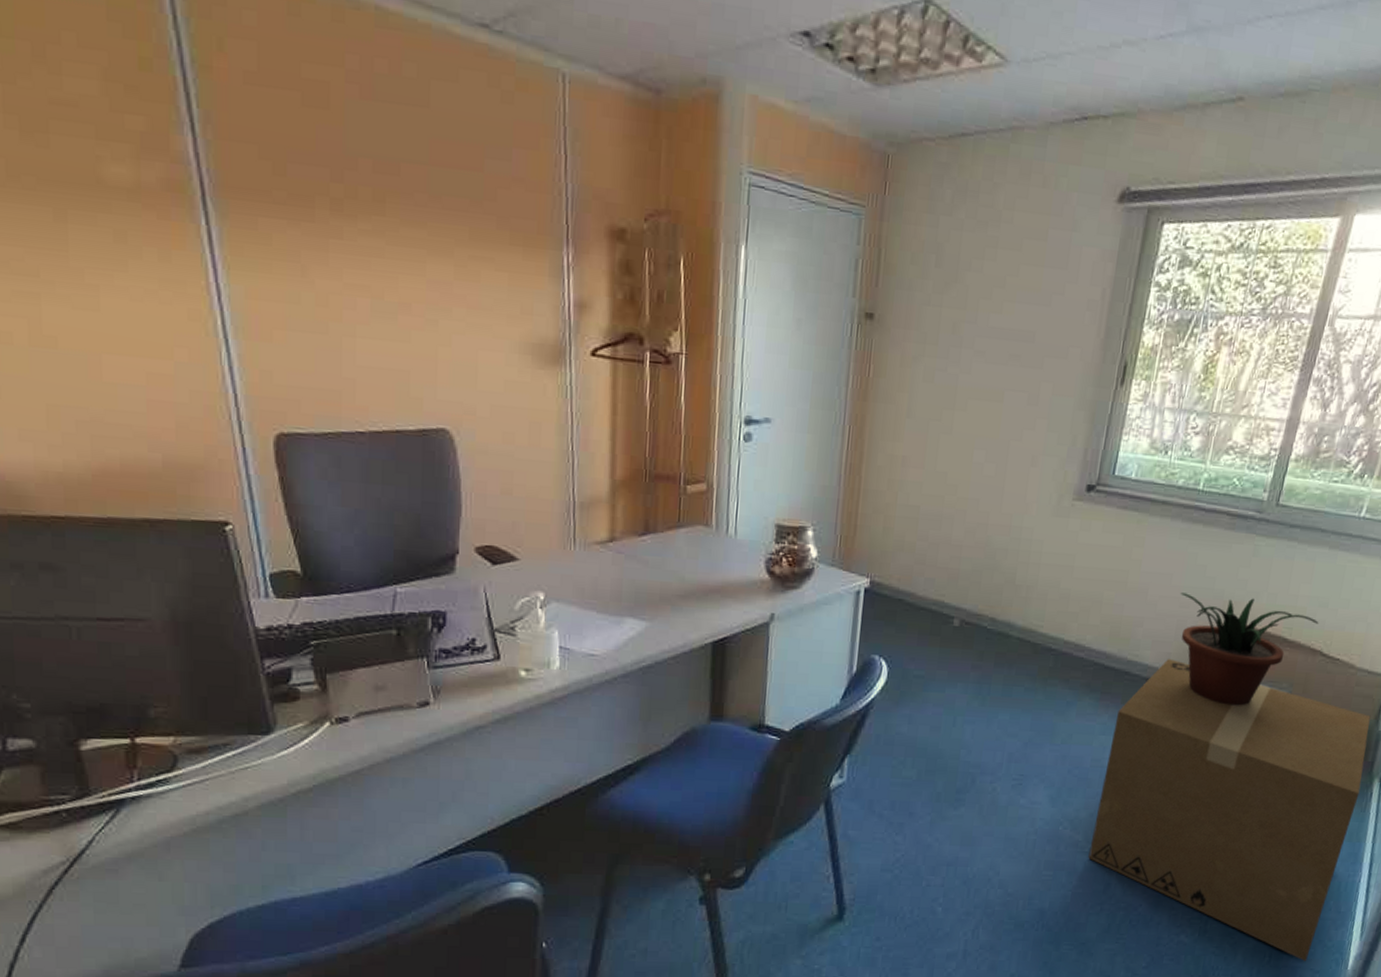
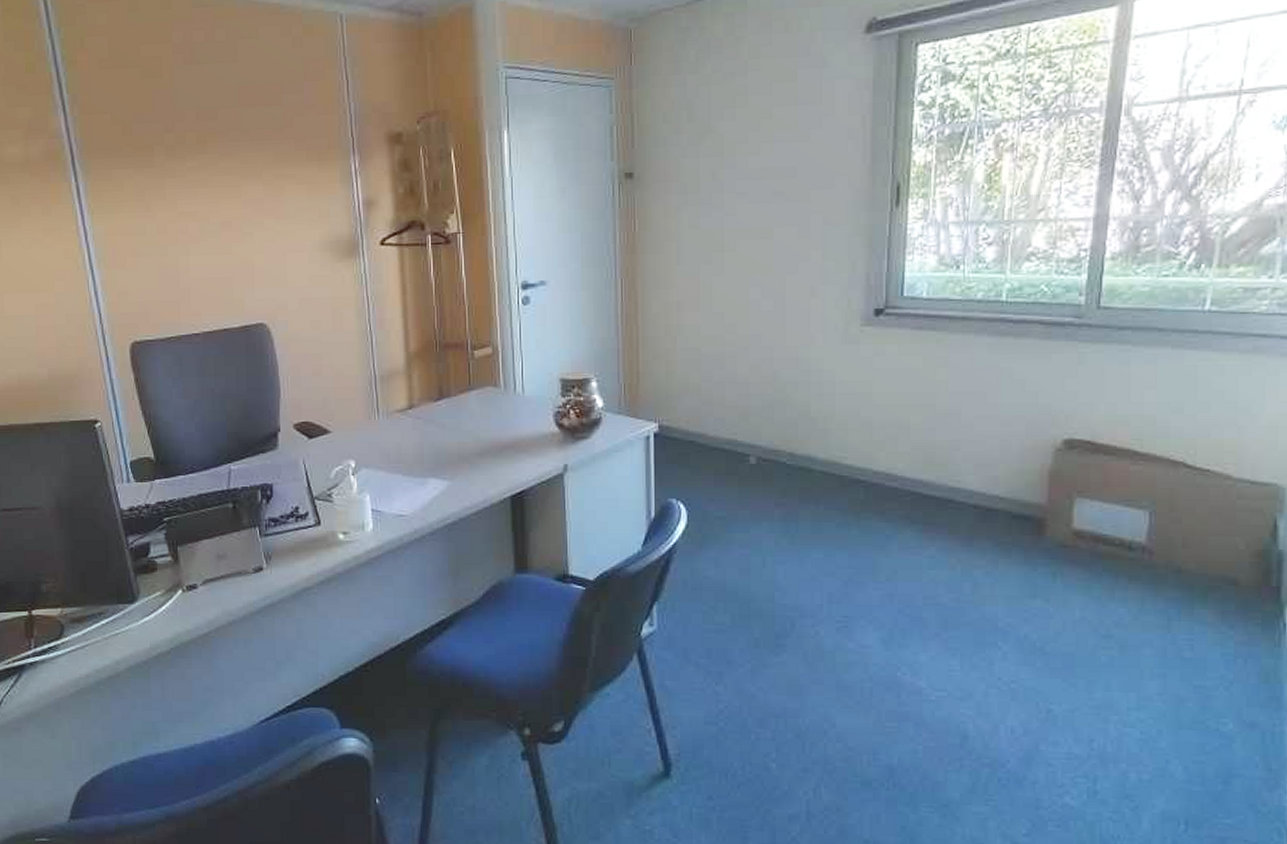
cardboard box: present [1088,659,1371,961] -> none [936,483,1268,830]
potted plant: present [1181,593,1319,706] -> none [1000,410,1175,530]

